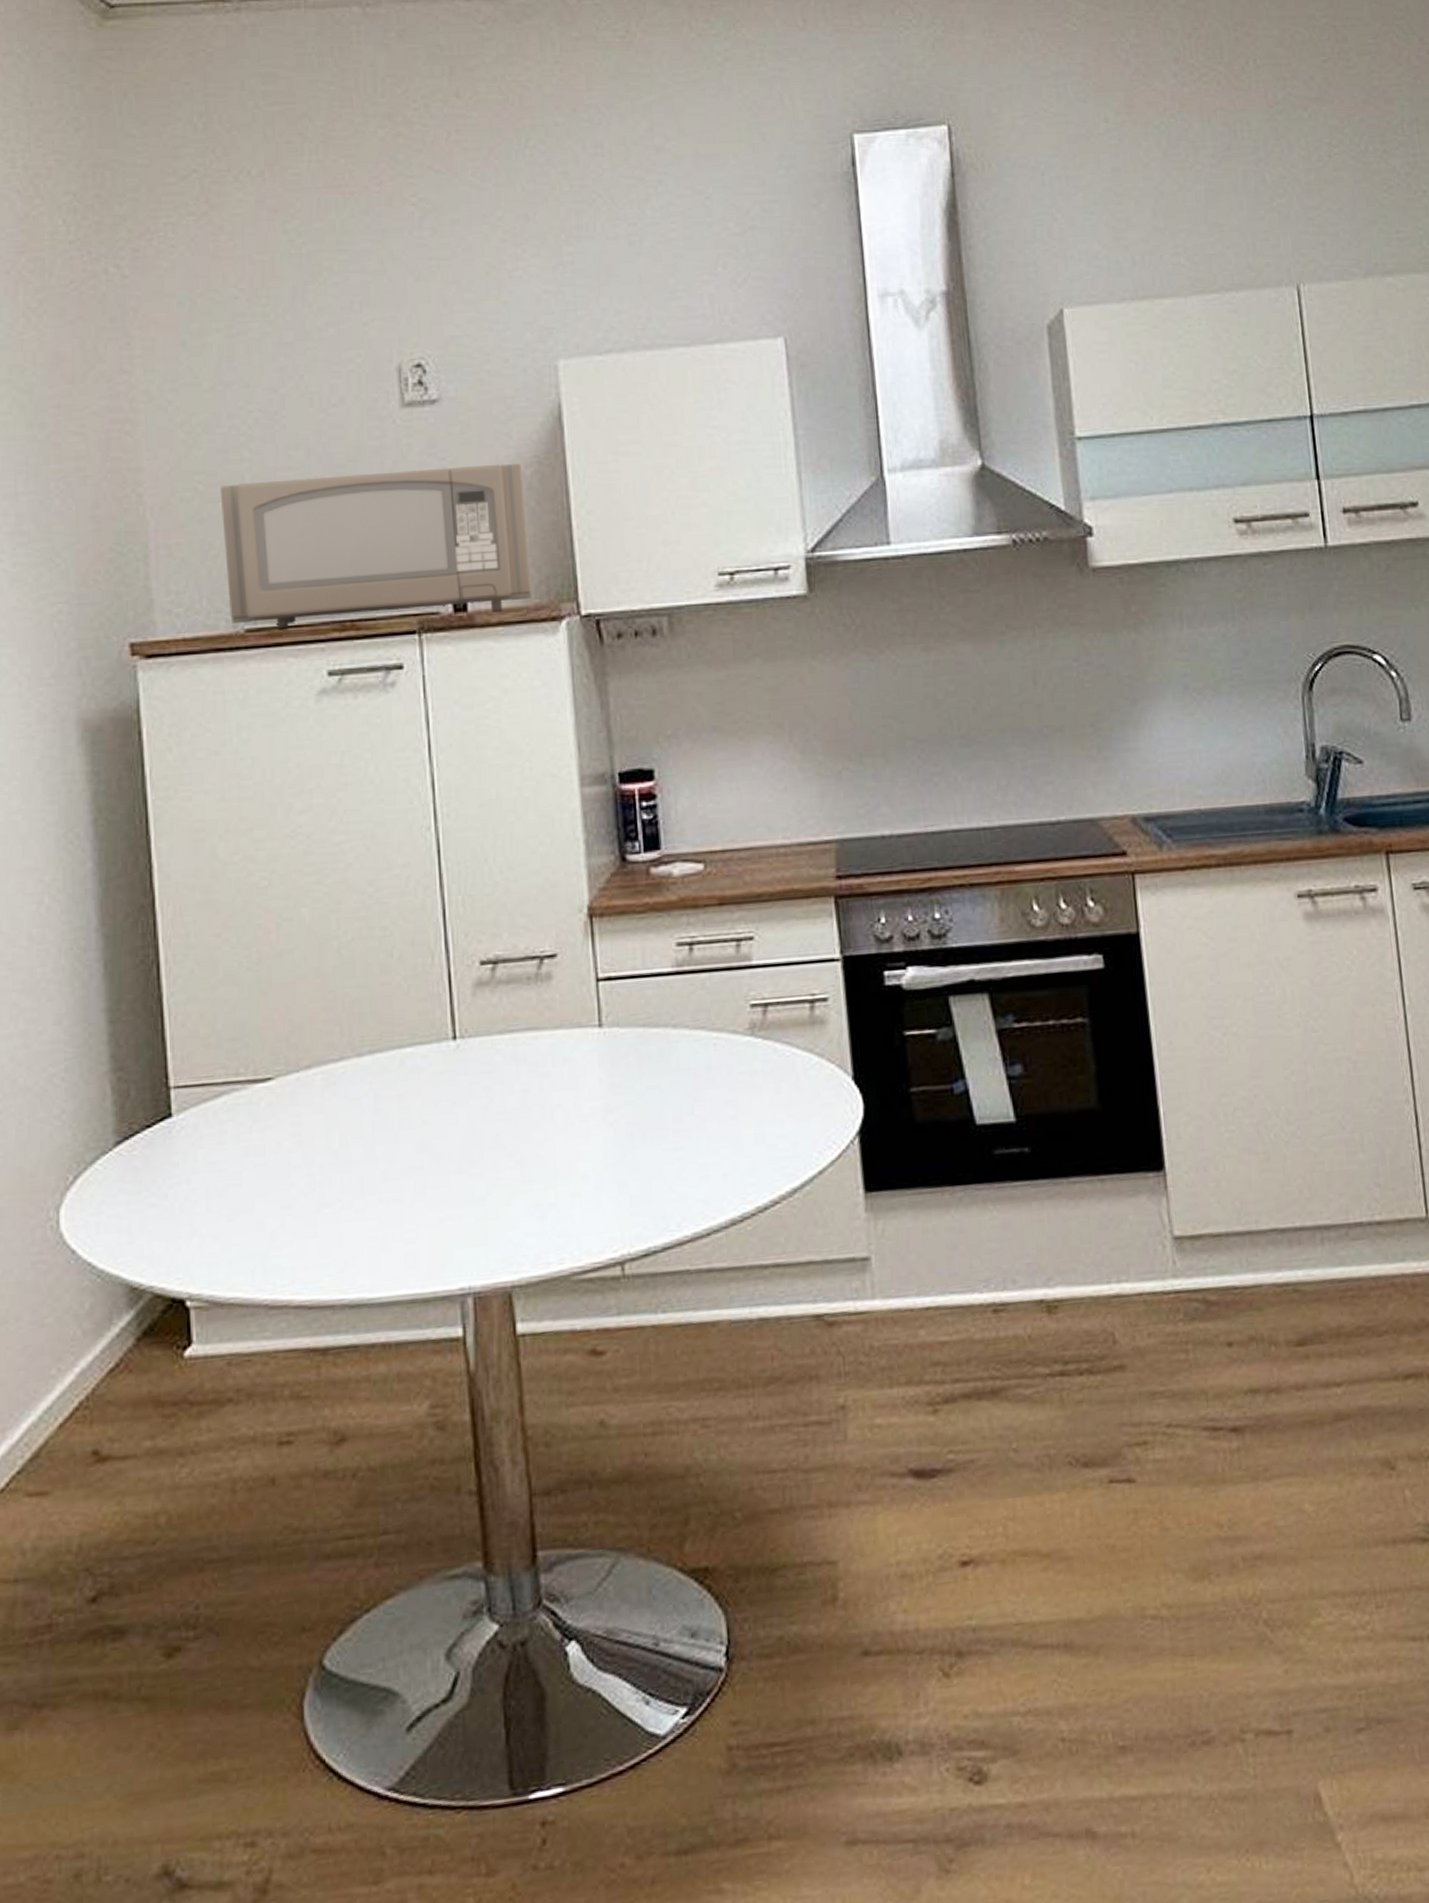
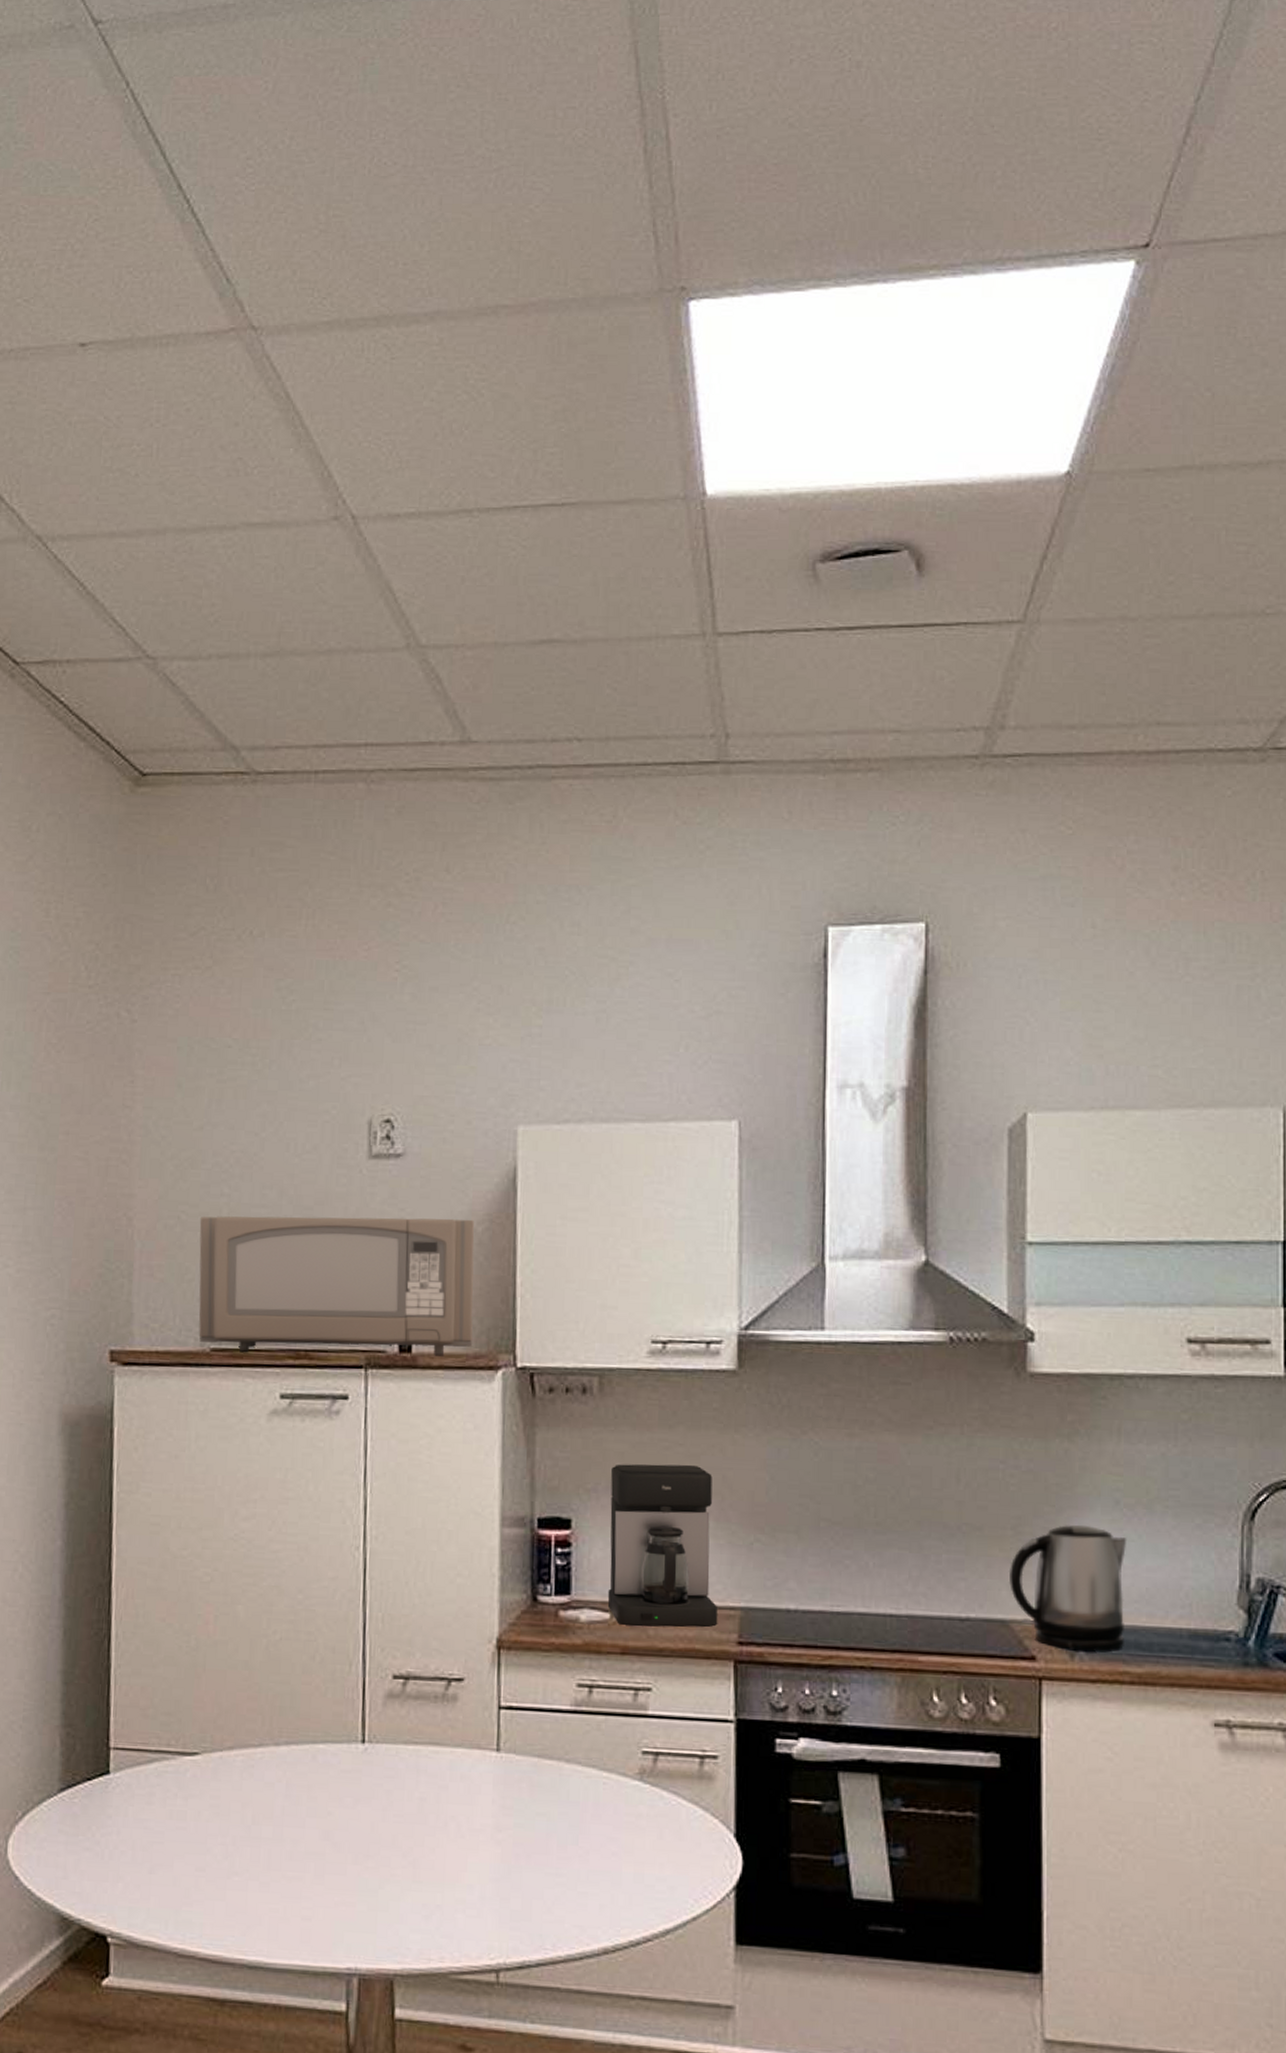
coffee maker: none [690,698,814,875] -> present [607,1464,718,1628]
kettle: none [1093,714,1207,841] -> present [1010,1525,1127,1652]

